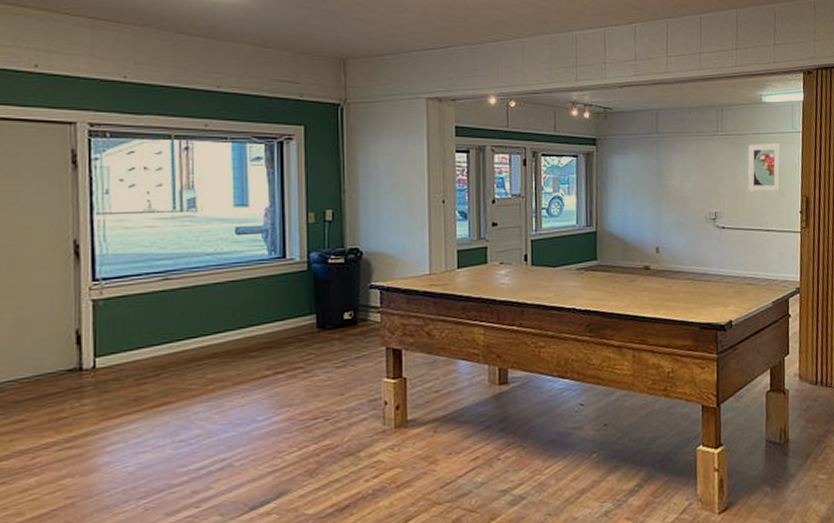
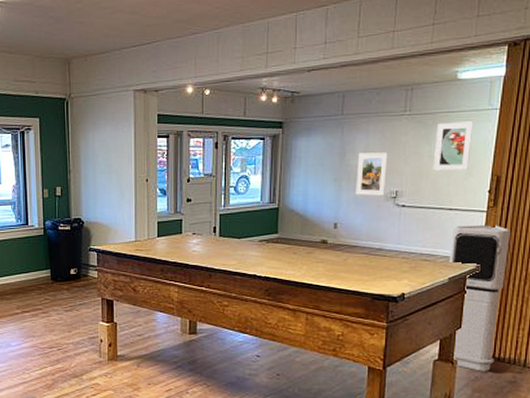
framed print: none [675,172,705,218] -> present [355,152,388,196]
air purifier: none [771,245,824,400] -> present [449,225,510,371]

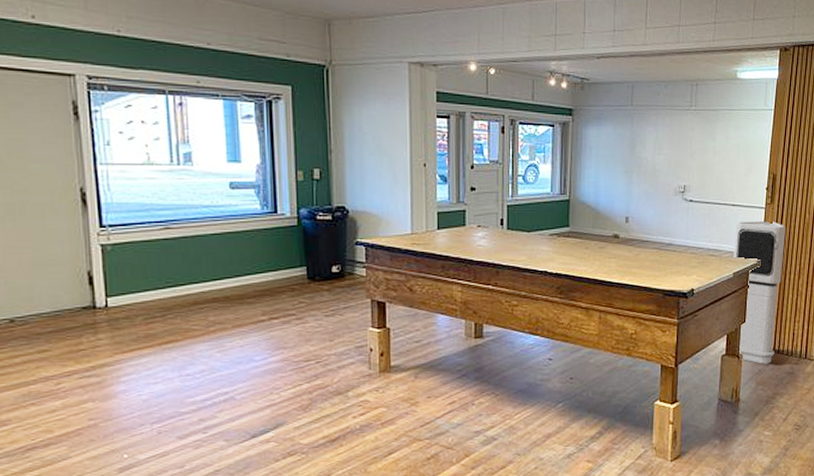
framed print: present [355,152,388,196] -> none [646,146,676,190]
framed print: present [433,121,474,171] -> none [717,120,752,168]

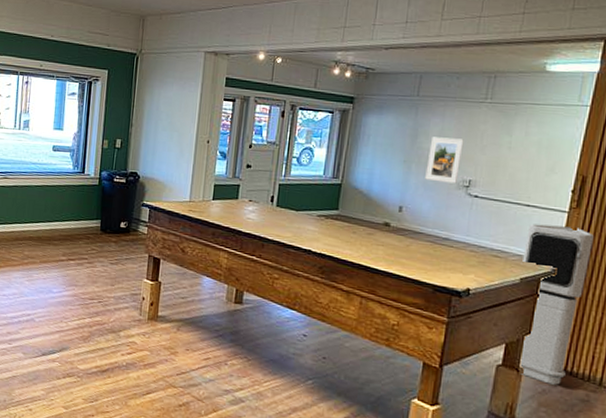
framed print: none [646,146,676,190] -> present [425,137,464,184]

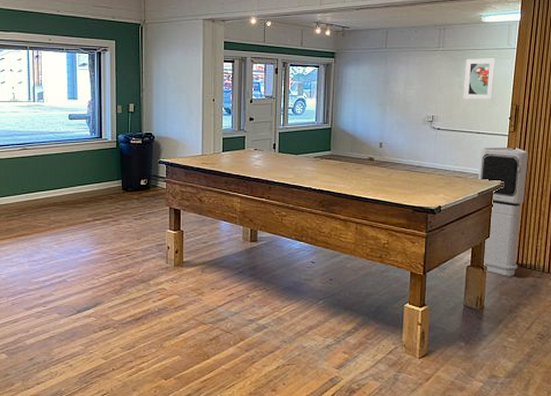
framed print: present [425,137,464,184] -> none [398,82,425,120]
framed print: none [511,114,560,167] -> present [463,58,496,100]

